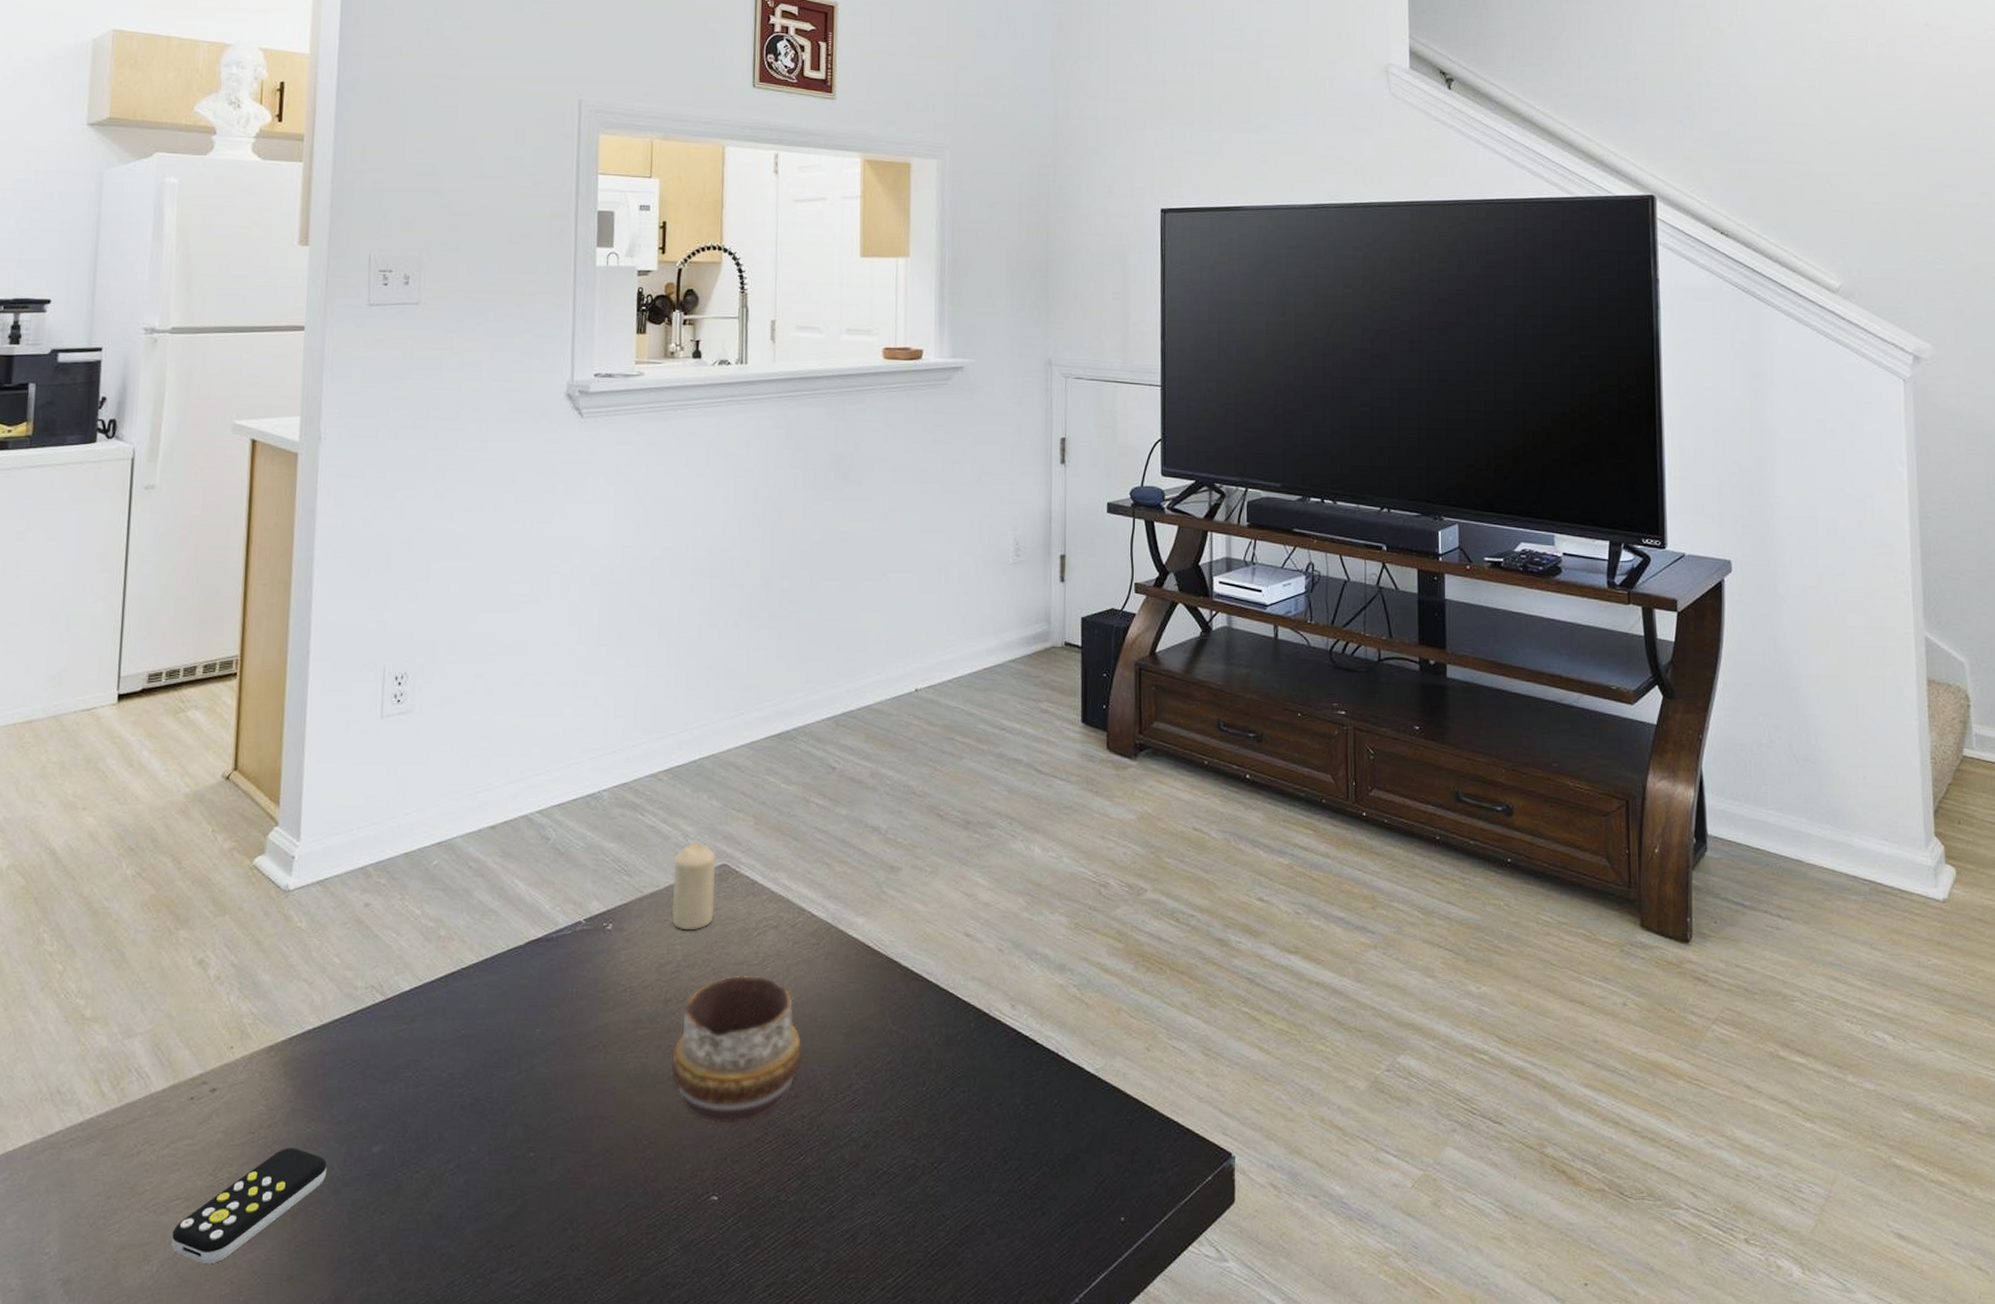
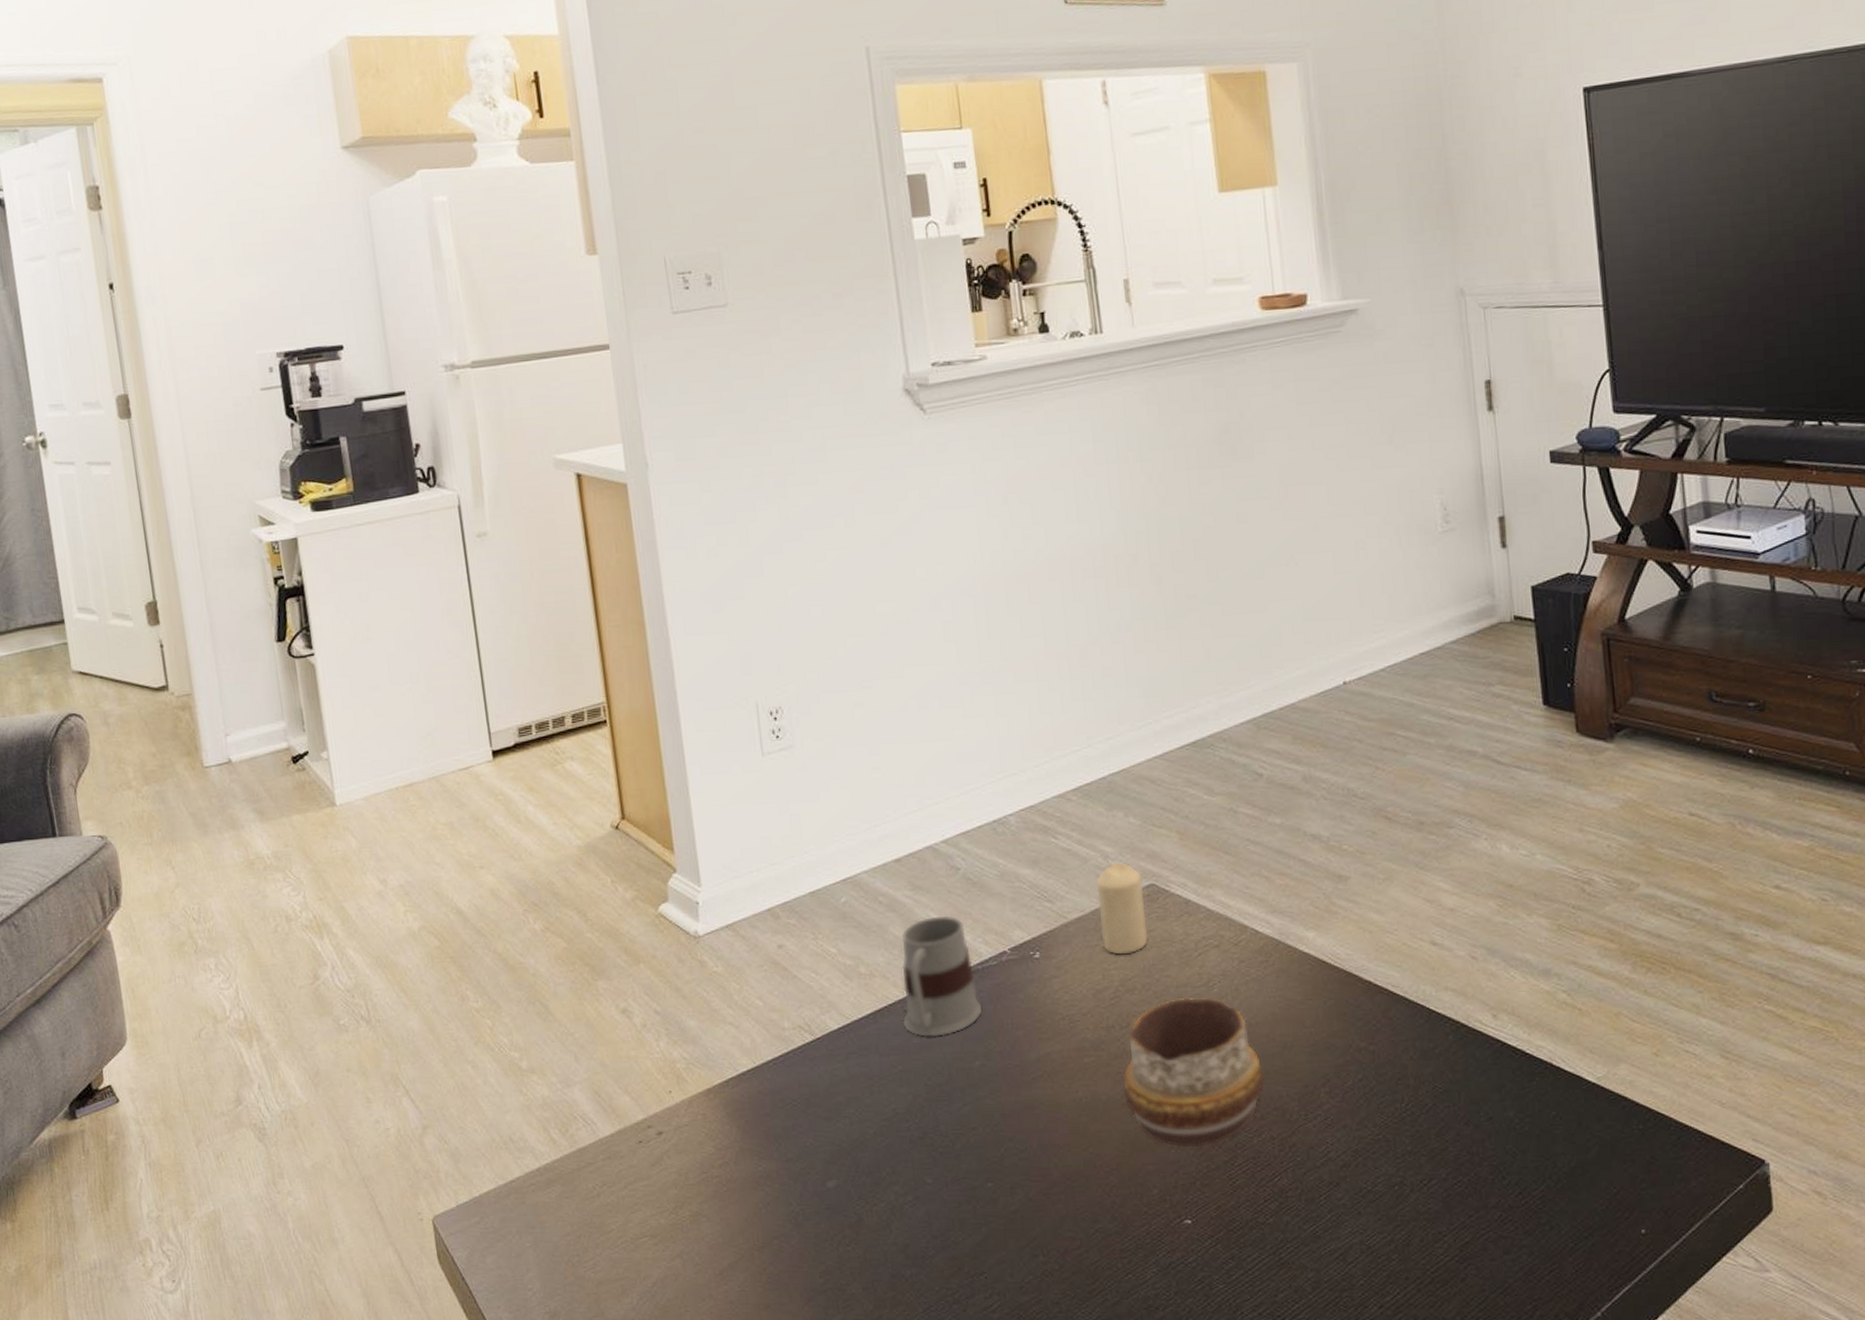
remote control: present [171,1147,327,1263] -> none [645,1185,786,1295]
mug: none [472,884,551,1003] -> present [901,916,983,1037]

